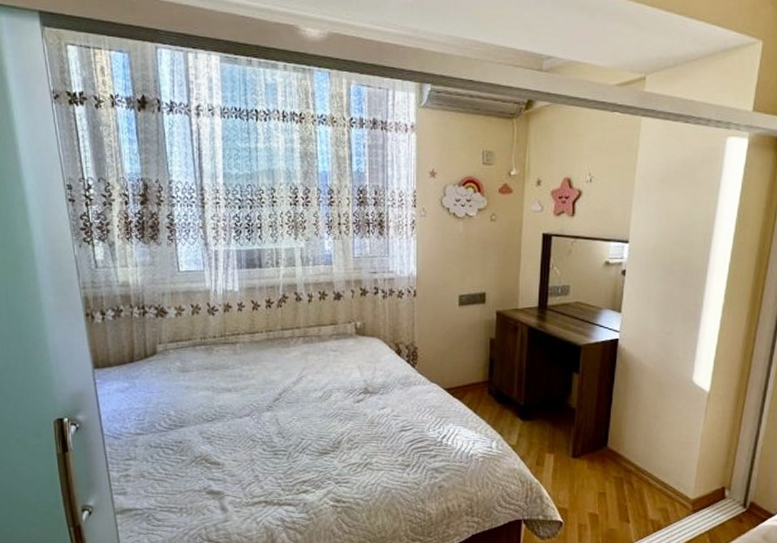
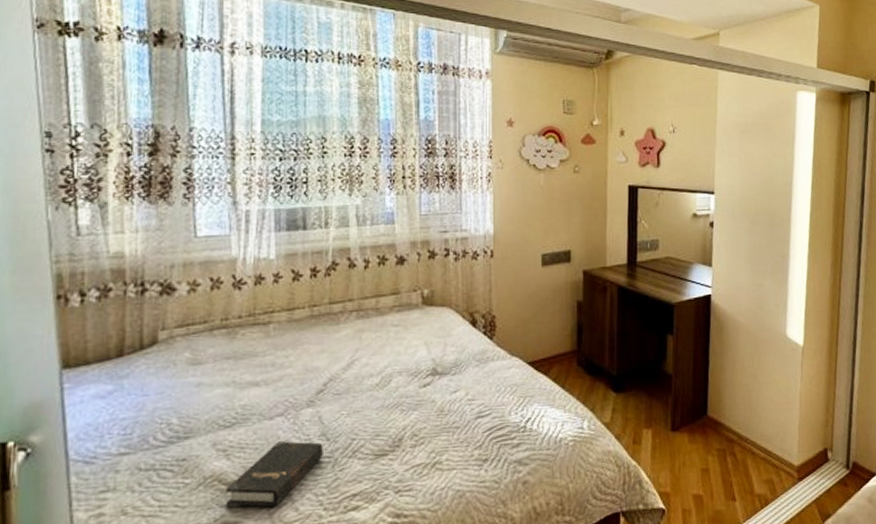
hardback book: none [211,436,280,485] -> present [225,441,323,508]

